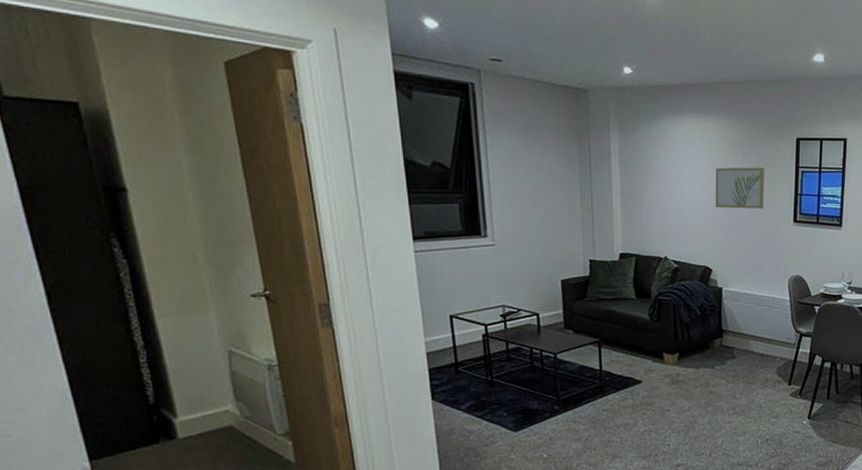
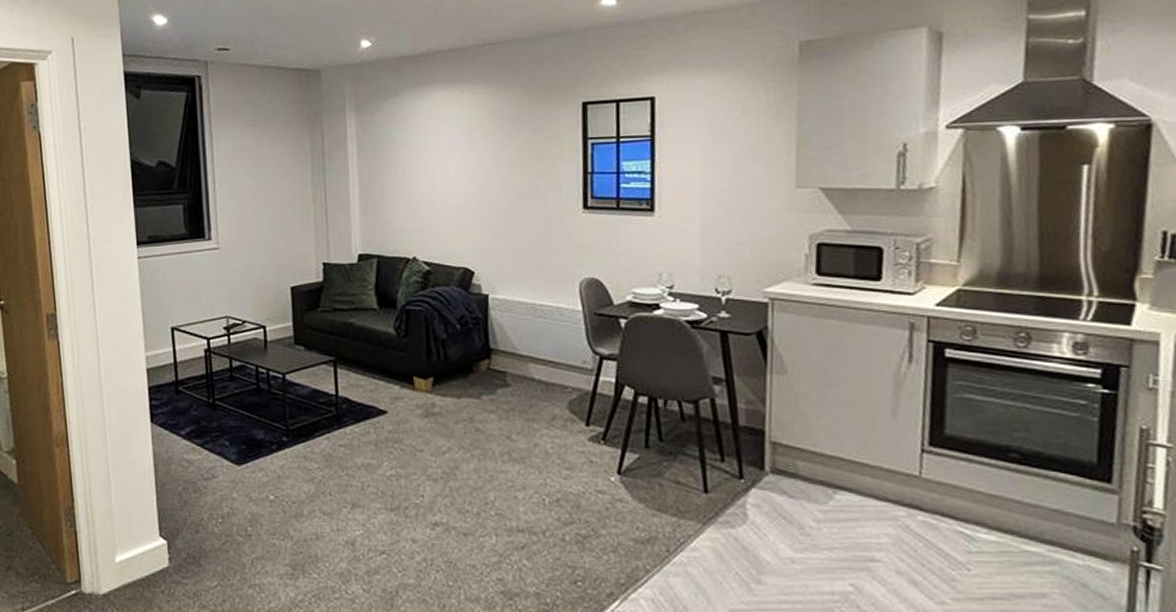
wall art: present [715,167,764,209] -> none [475,142,541,196]

